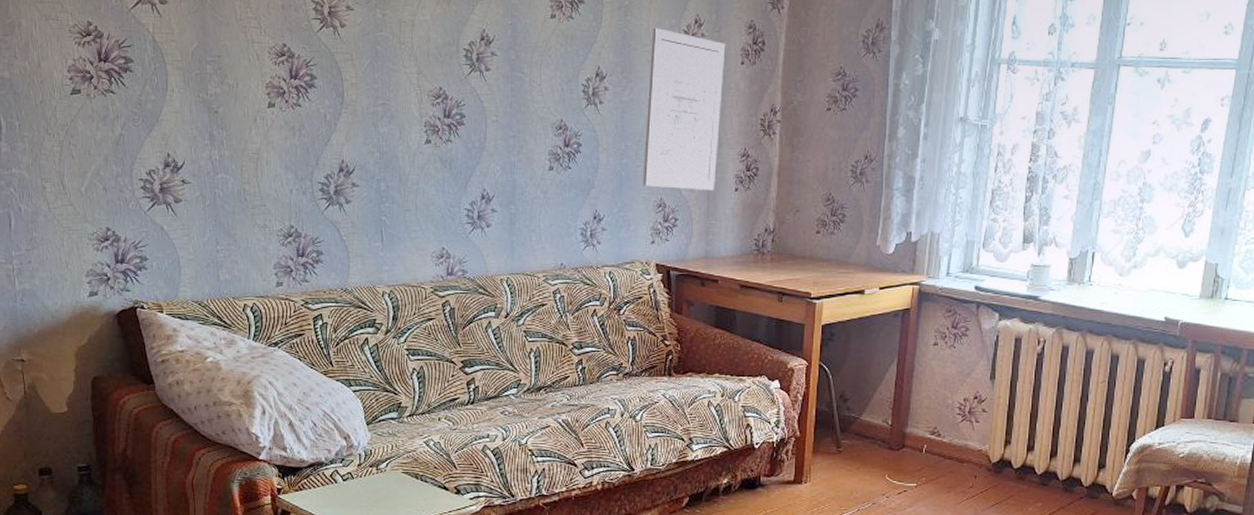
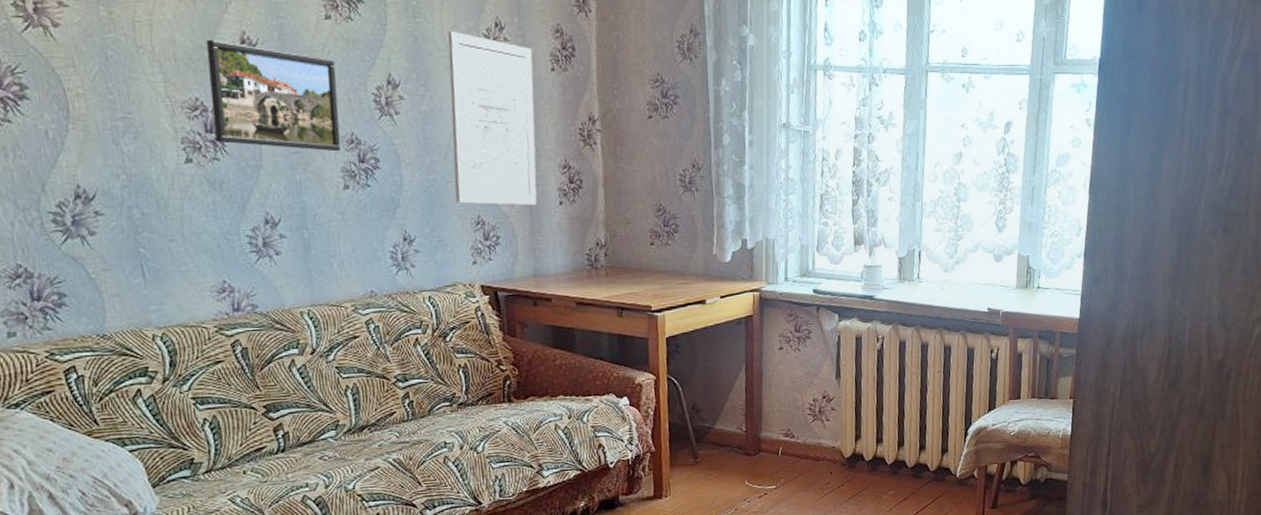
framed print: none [450,37,554,137] -> present [205,39,341,152]

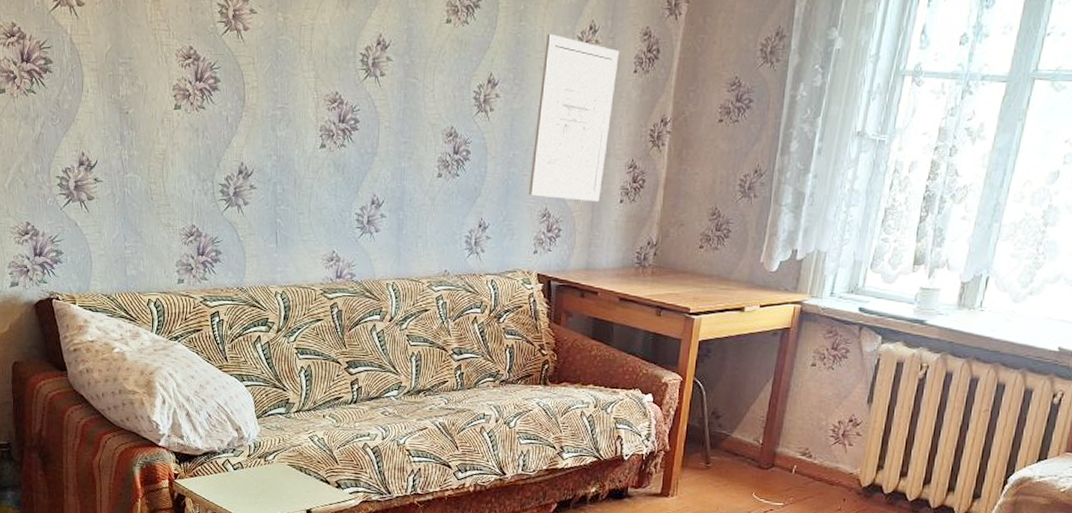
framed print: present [205,39,341,152] -> none [345,41,448,143]

